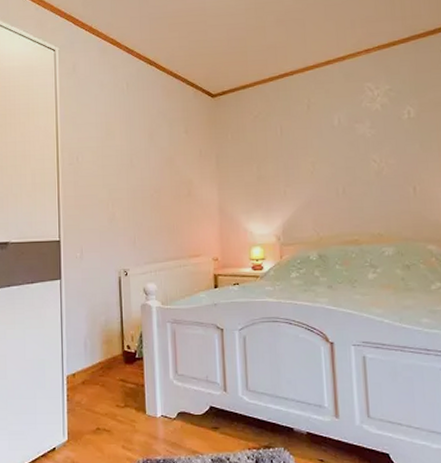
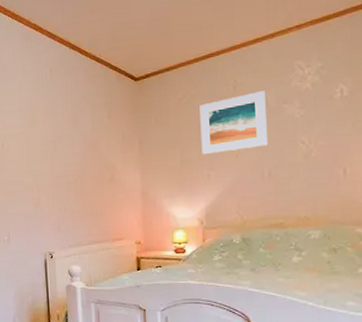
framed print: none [275,110,342,172] -> present [199,91,269,155]

